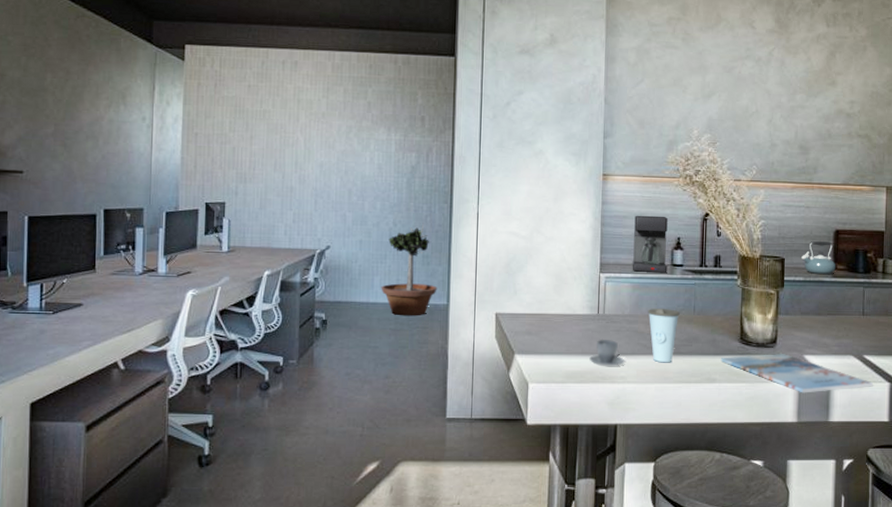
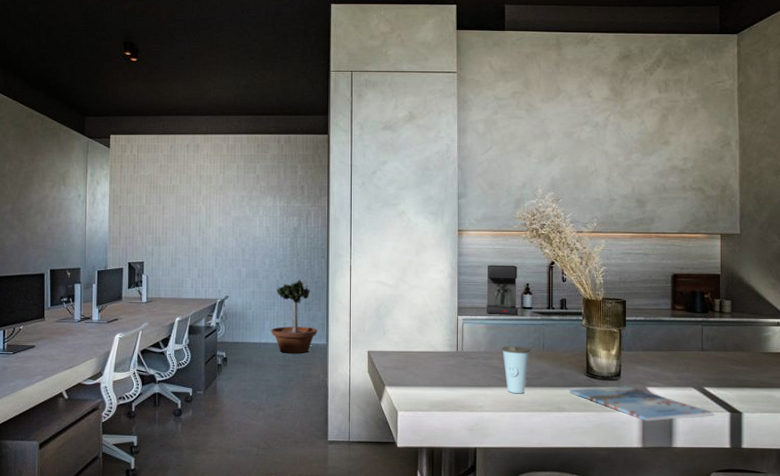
teacup: present [589,339,625,366] -> none [450,373,482,397]
kettle: present [800,240,836,275] -> none [641,284,675,315]

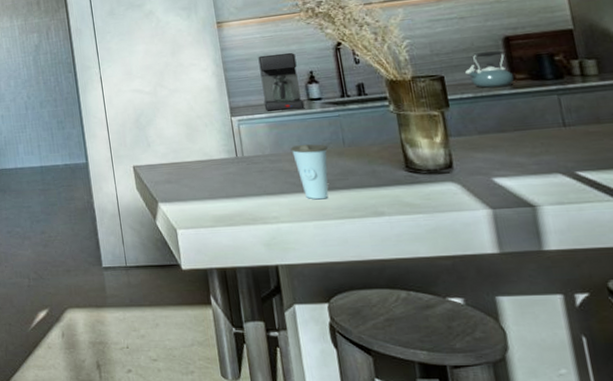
potted tree: present [271,275,318,354] -> none [25,93,75,177]
magazine: present [569,386,714,422] -> none [385,178,598,221]
kettle: none [641,284,675,315] -> present [464,50,515,88]

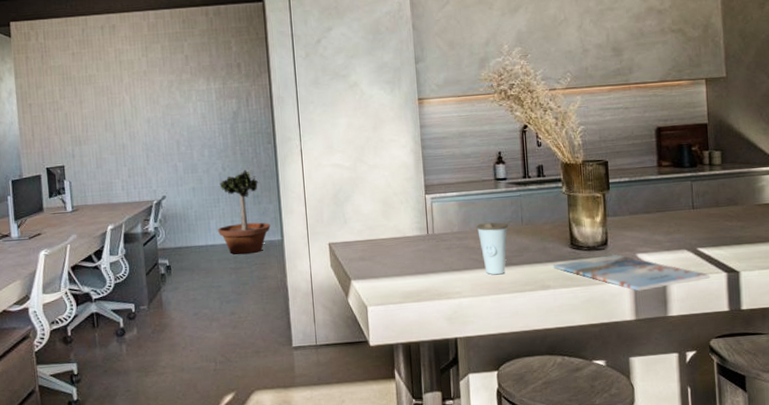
potted tree: none [25,93,75,177] -> present [217,165,271,255]
coffee maker: present [258,52,305,111] -> none [454,132,492,190]
magazine: none [385,178,598,221] -> present [553,254,709,292]
kettle: present [464,50,515,88] -> none [624,139,661,174]

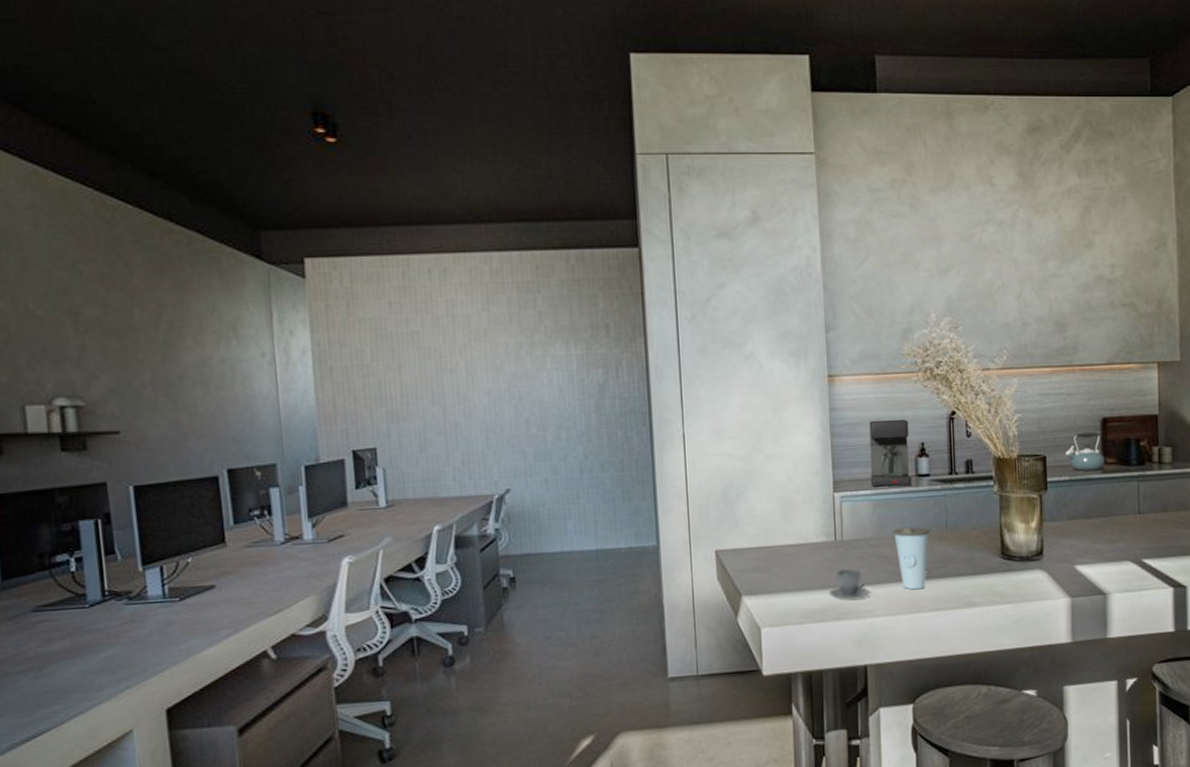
potted tree: present [217,165,271,255] -> none [576,452,644,564]
teacup: none [423,257,459,283] -> present [829,568,871,600]
coffee maker: none [454,132,492,190] -> present [869,419,912,487]
magazine: present [553,254,709,292] -> none [980,566,1154,610]
kettle: none [624,139,661,174] -> present [1064,431,1106,472]

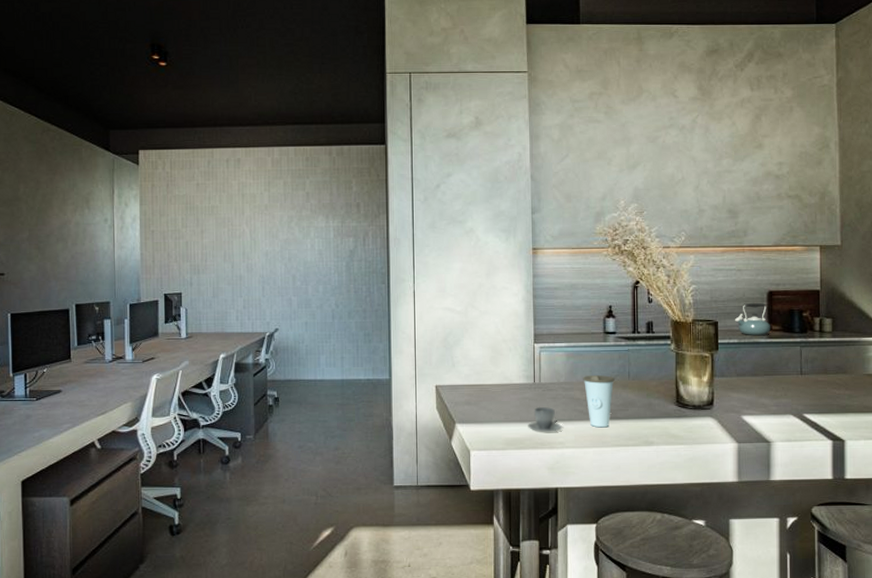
coffee maker: present [869,419,912,487] -> none [565,285,600,341]

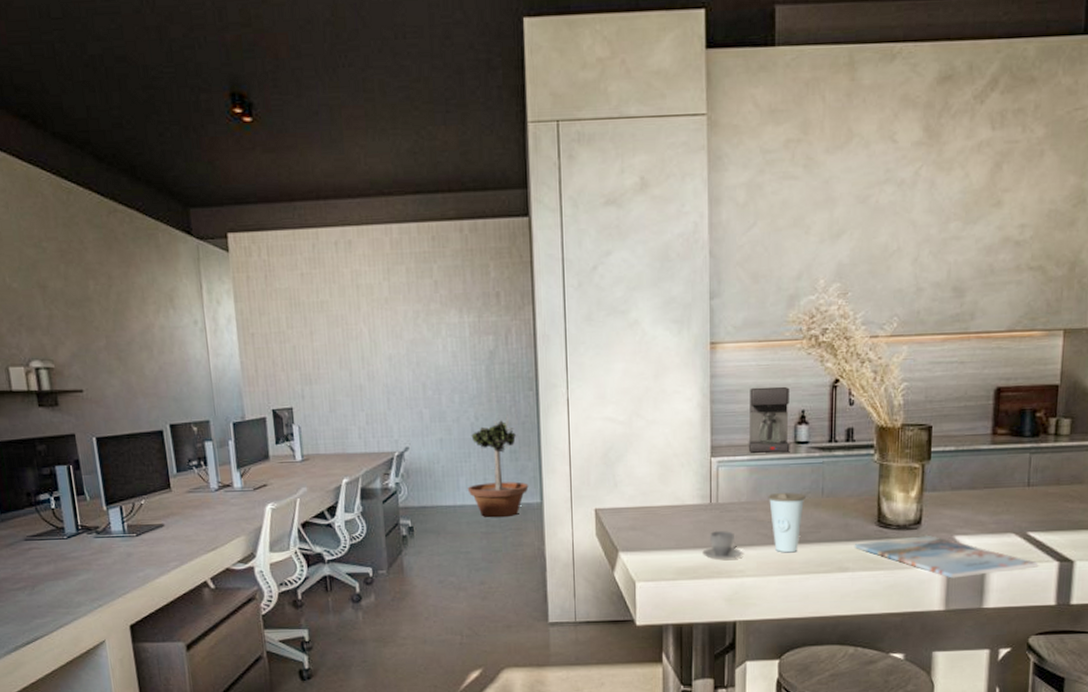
potted tree: none [327,303,379,391] -> present [467,414,529,518]
coffee maker: none [565,285,600,341] -> present [748,386,790,453]
magazine: none [657,415,814,453] -> present [854,535,1038,579]
kettle: present [734,302,771,336] -> none [952,401,997,442]

